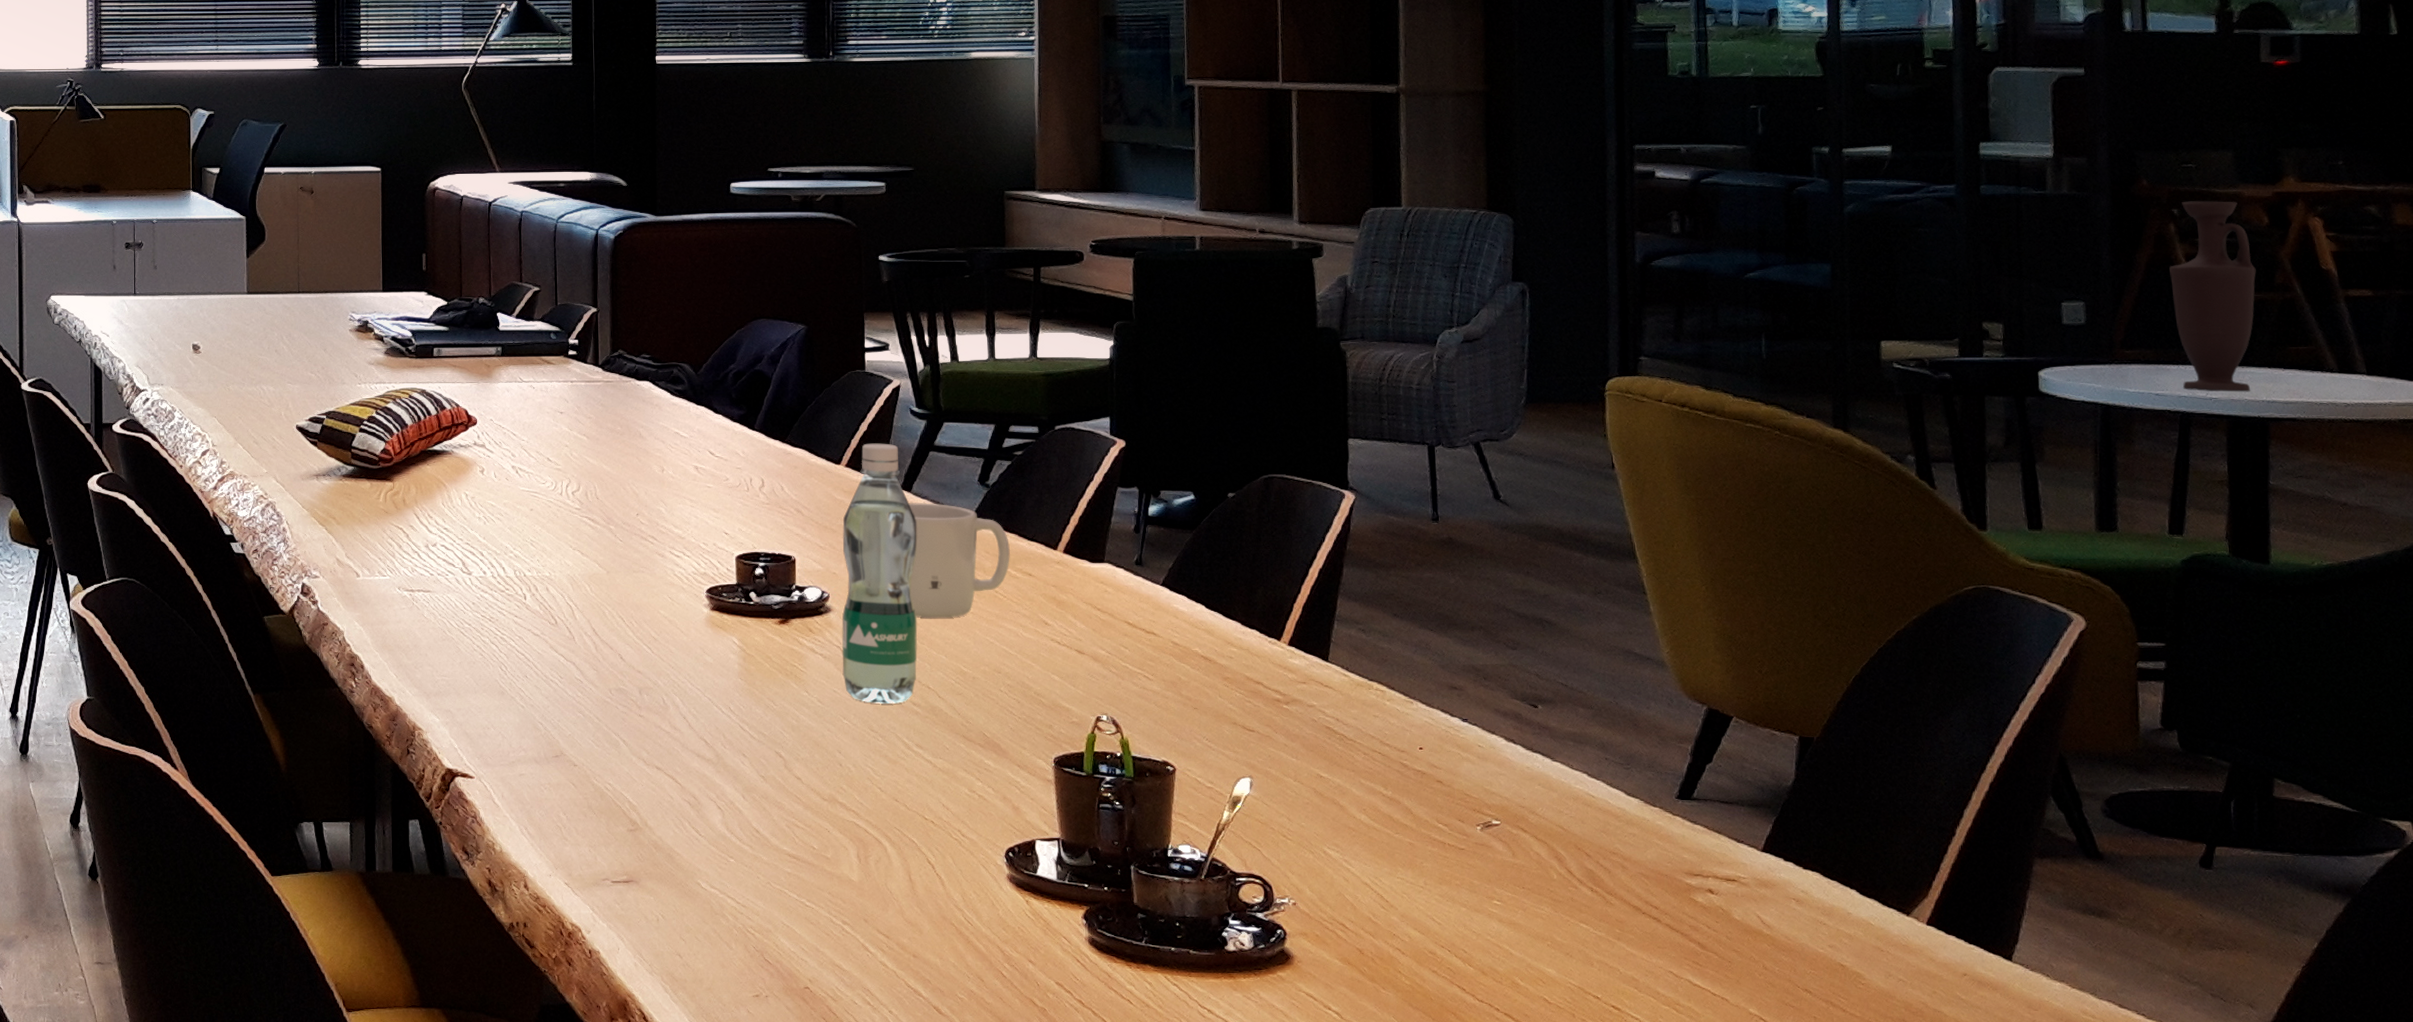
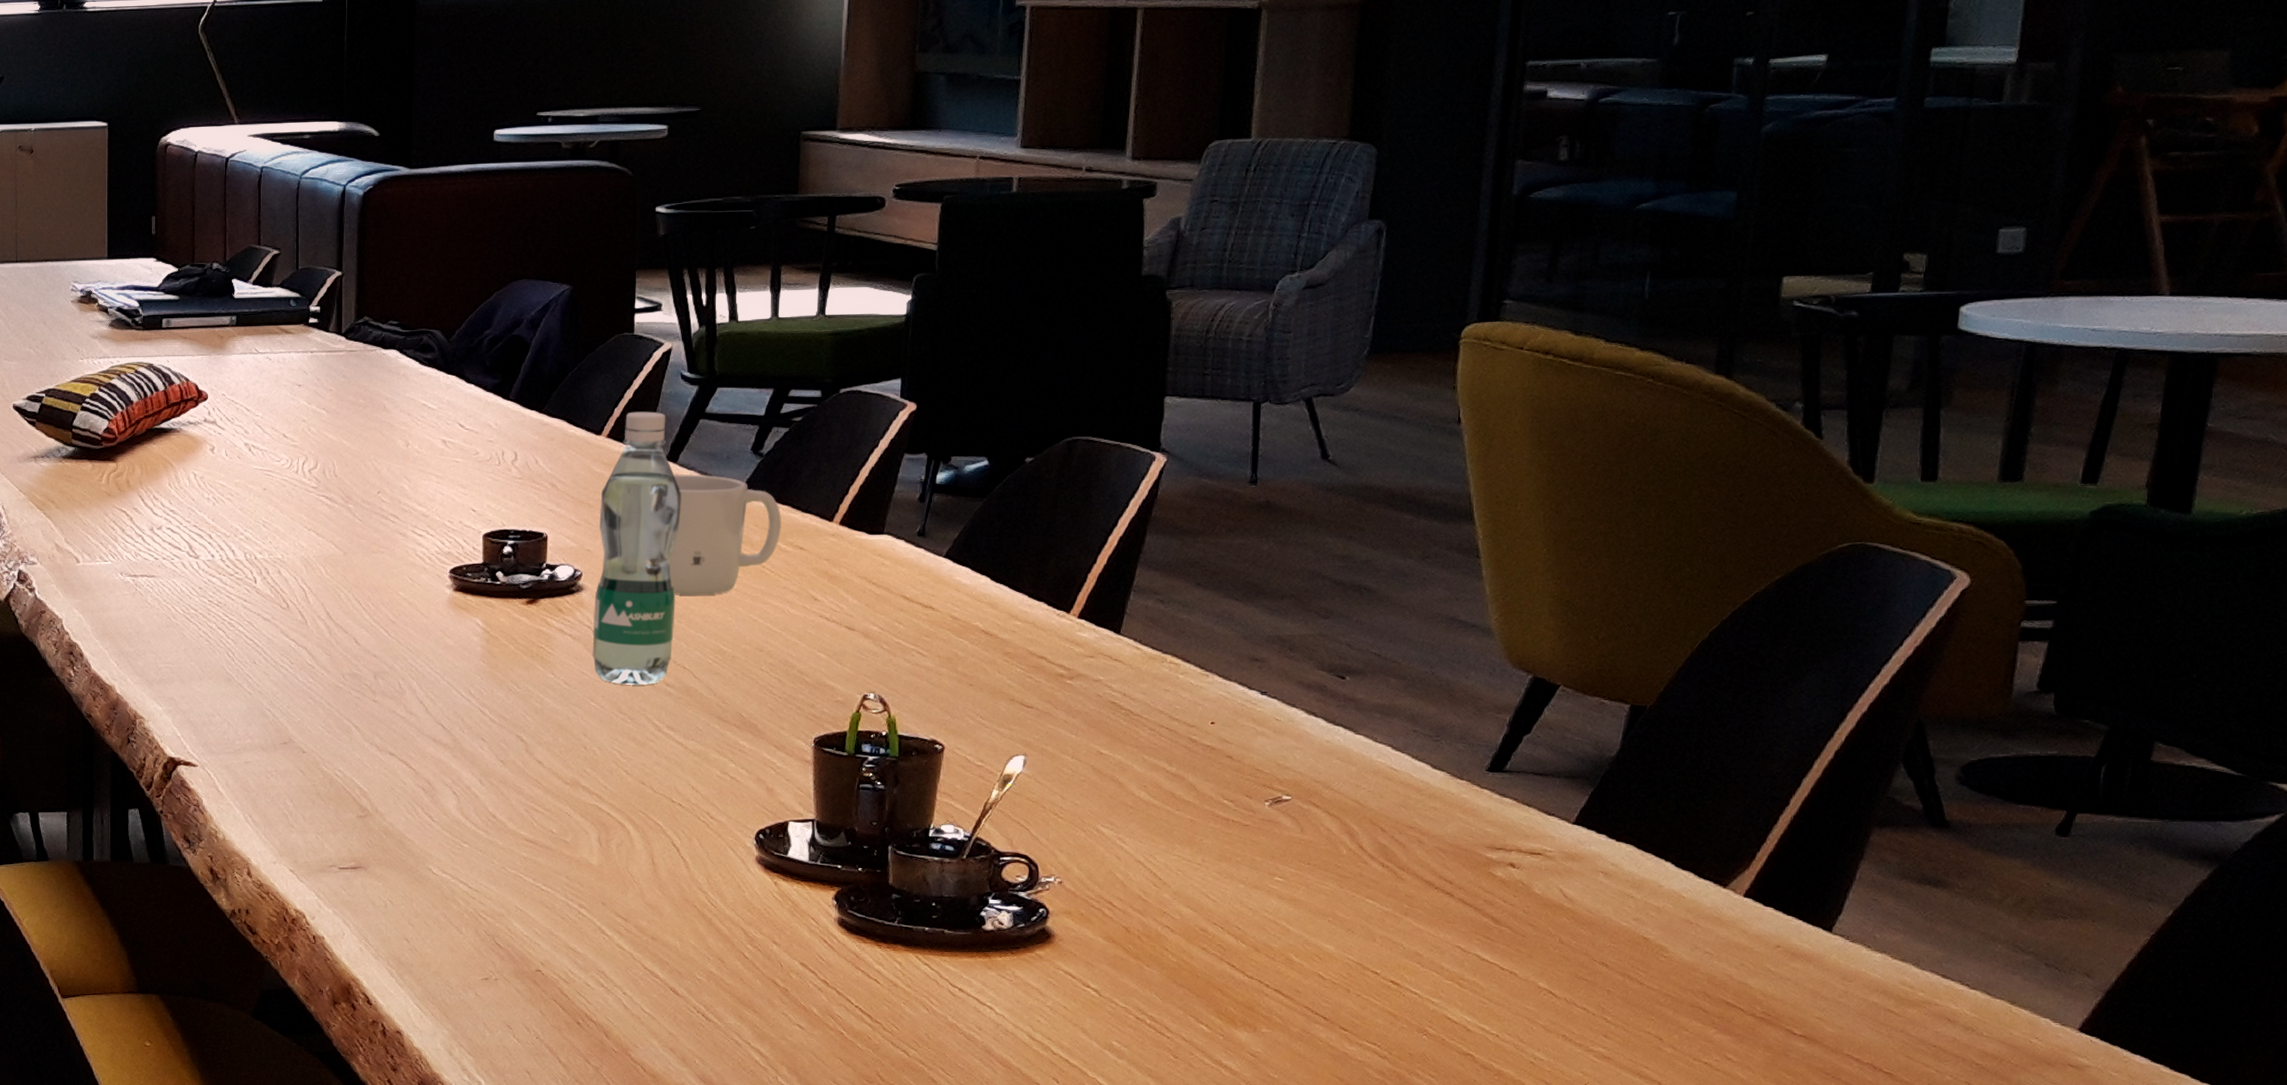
vase: present [2169,201,2256,392] -> none [2124,109,2234,326]

